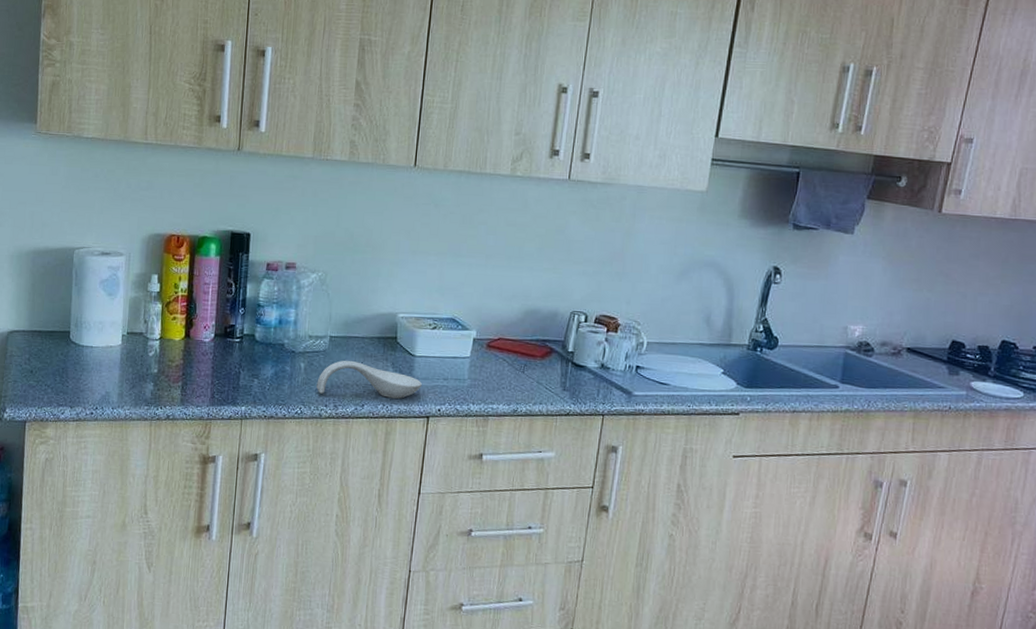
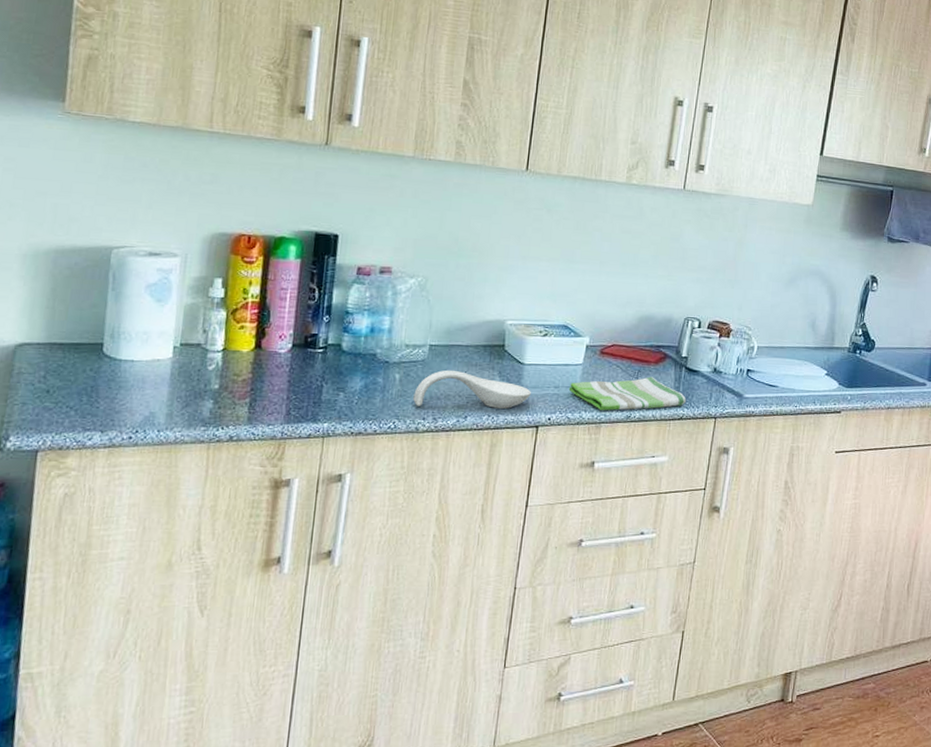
dish towel: none [457,371,573,404] -> present [568,376,686,411]

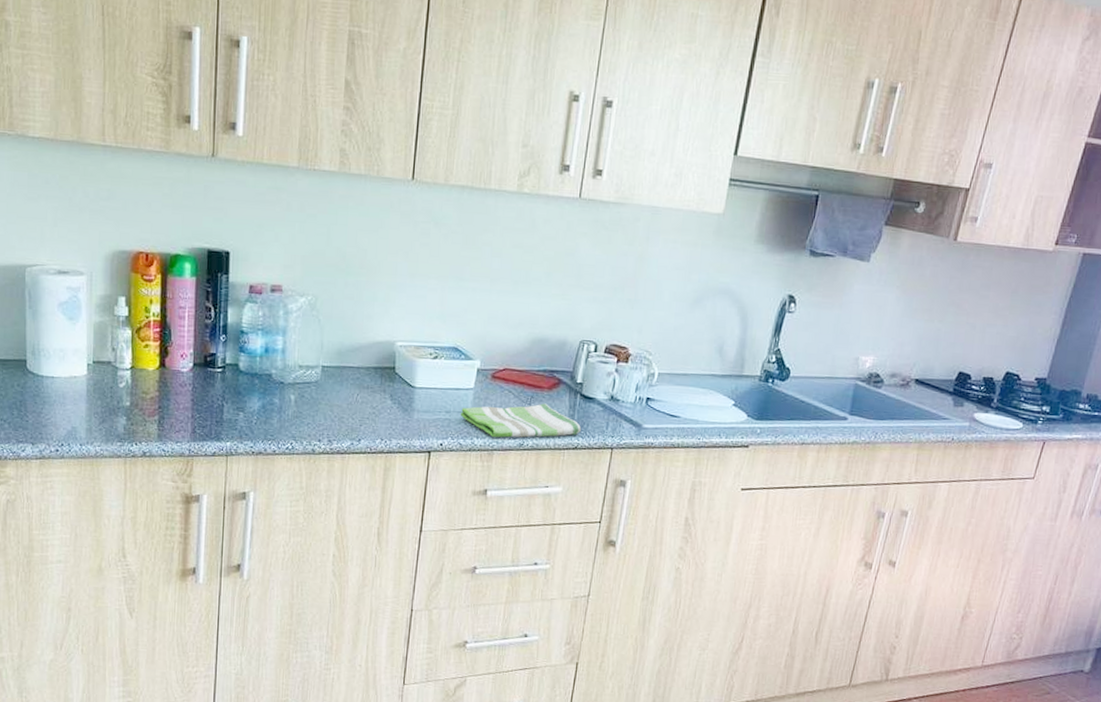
spoon rest: present [413,369,531,409] -> none [308,391,423,433]

